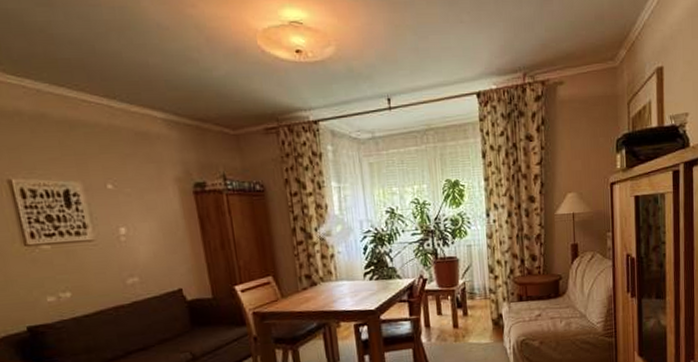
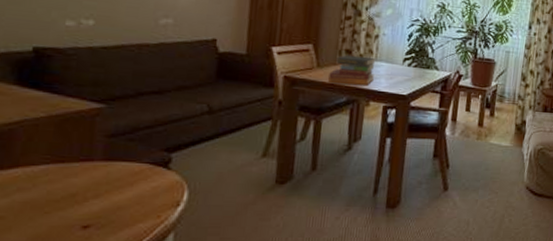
books: none [294,278,339,312] -> present [328,55,375,85]

